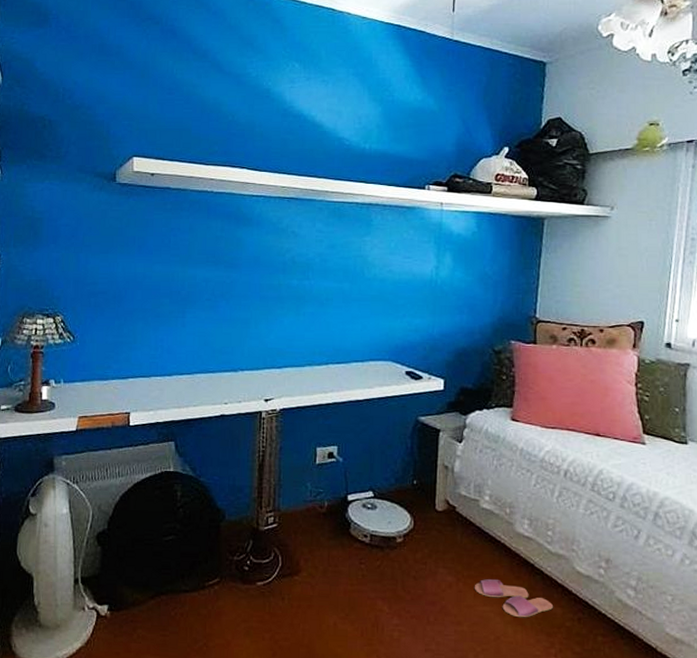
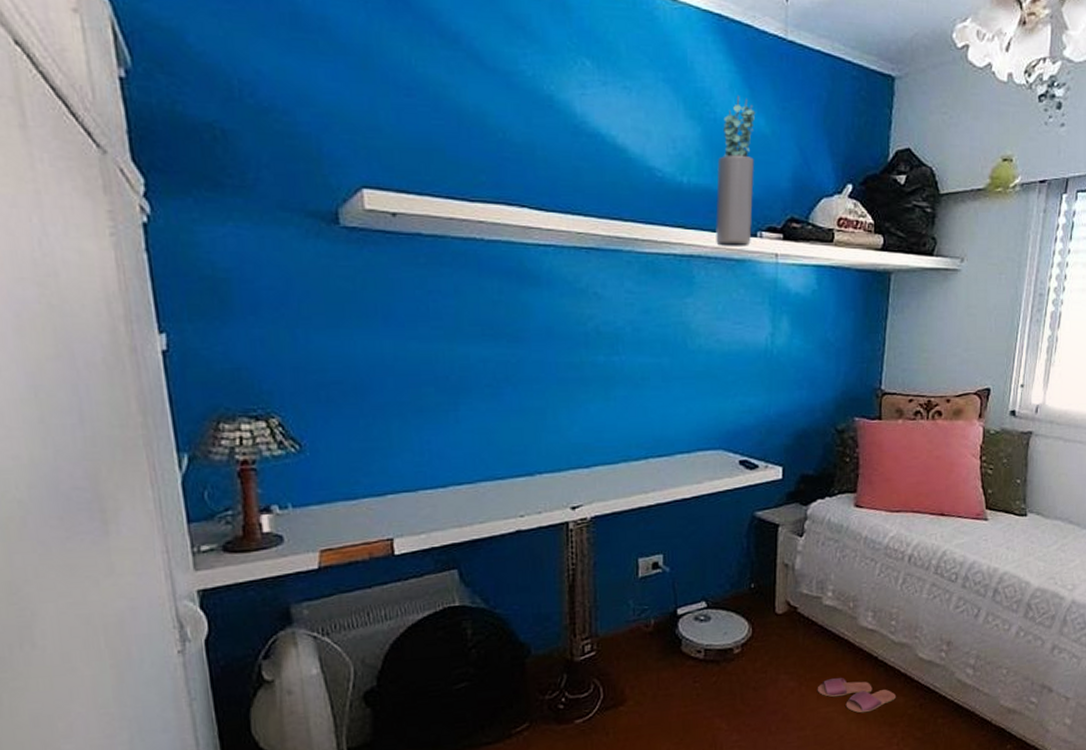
vase: none [391,83,426,198] -> present [715,96,756,248]

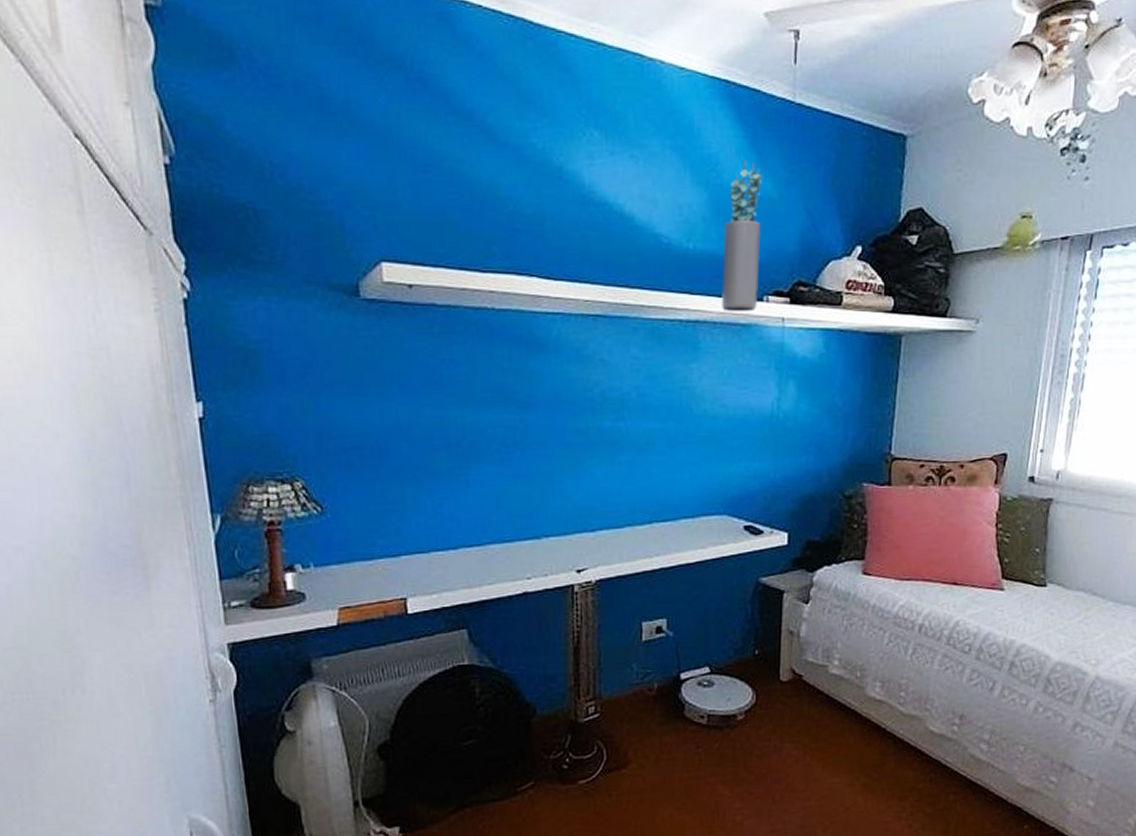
slippers: present [817,678,897,713] -> none [822,749,906,786]

